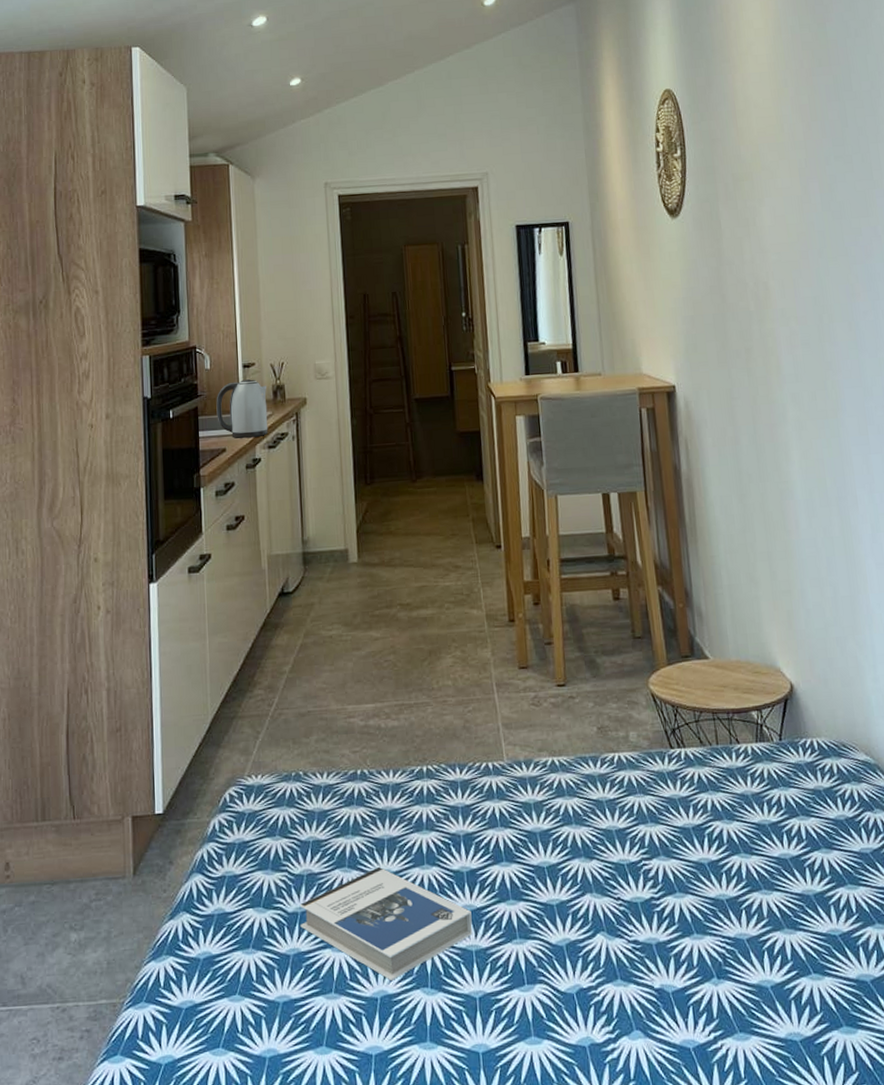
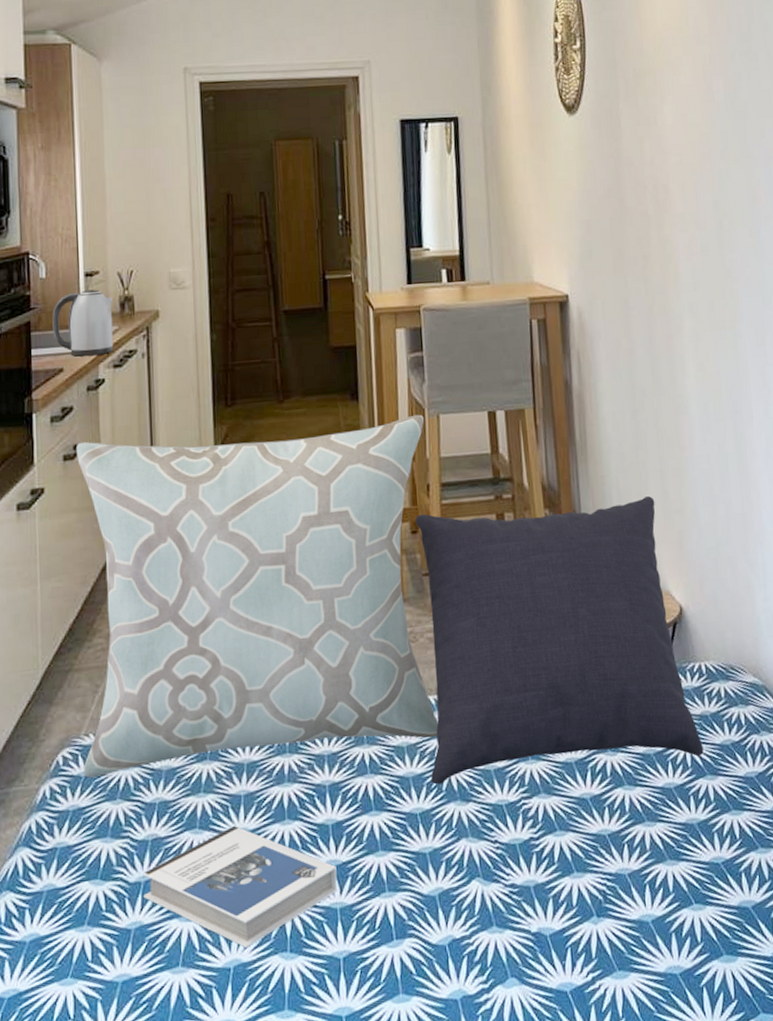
pillow: none [237,495,563,815] -> present [75,414,439,778]
cushion: none [536,577,818,841] -> present [414,496,704,785]

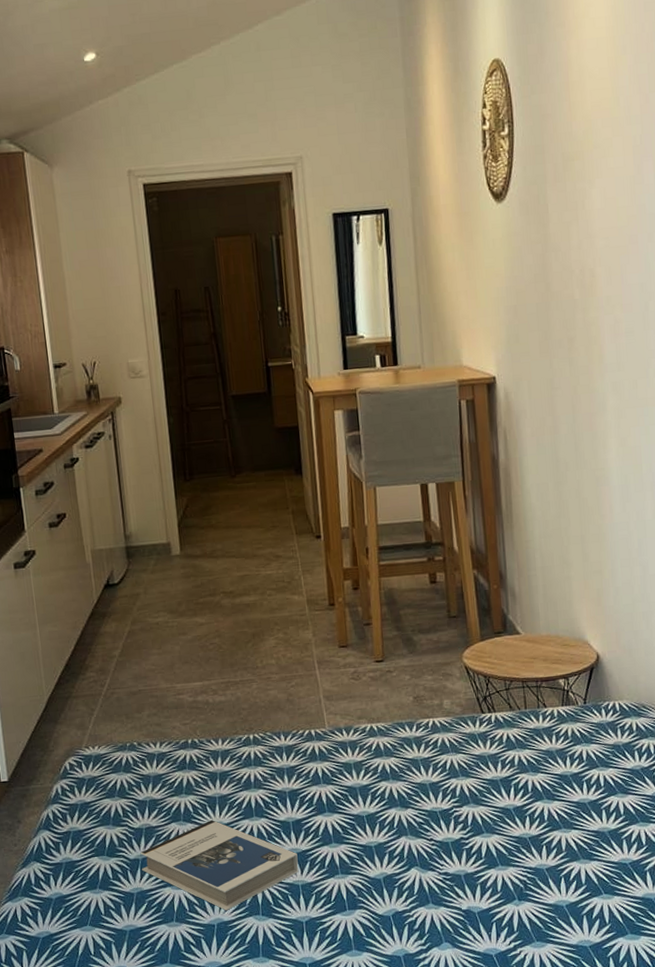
kettle: present [52,289,114,357] -> none [29,379,85,439]
pillow: present [75,414,439,778] -> none [58,487,381,780]
cushion: present [414,496,704,785] -> none [356,559,616,794]

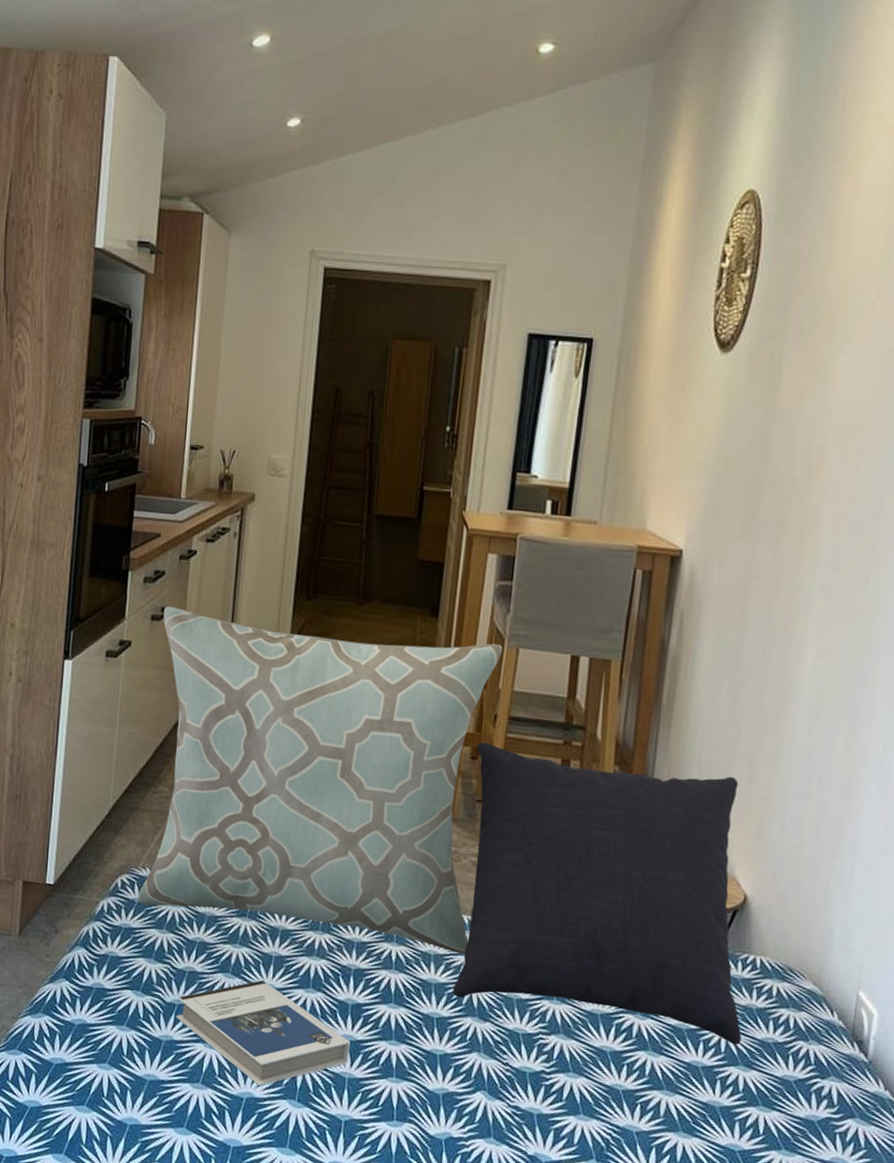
pillow: none [58,487,381,780] -> present [138,606,502,955]
cushion: none [356,559,616,794] -> present [453,742,742,1045]

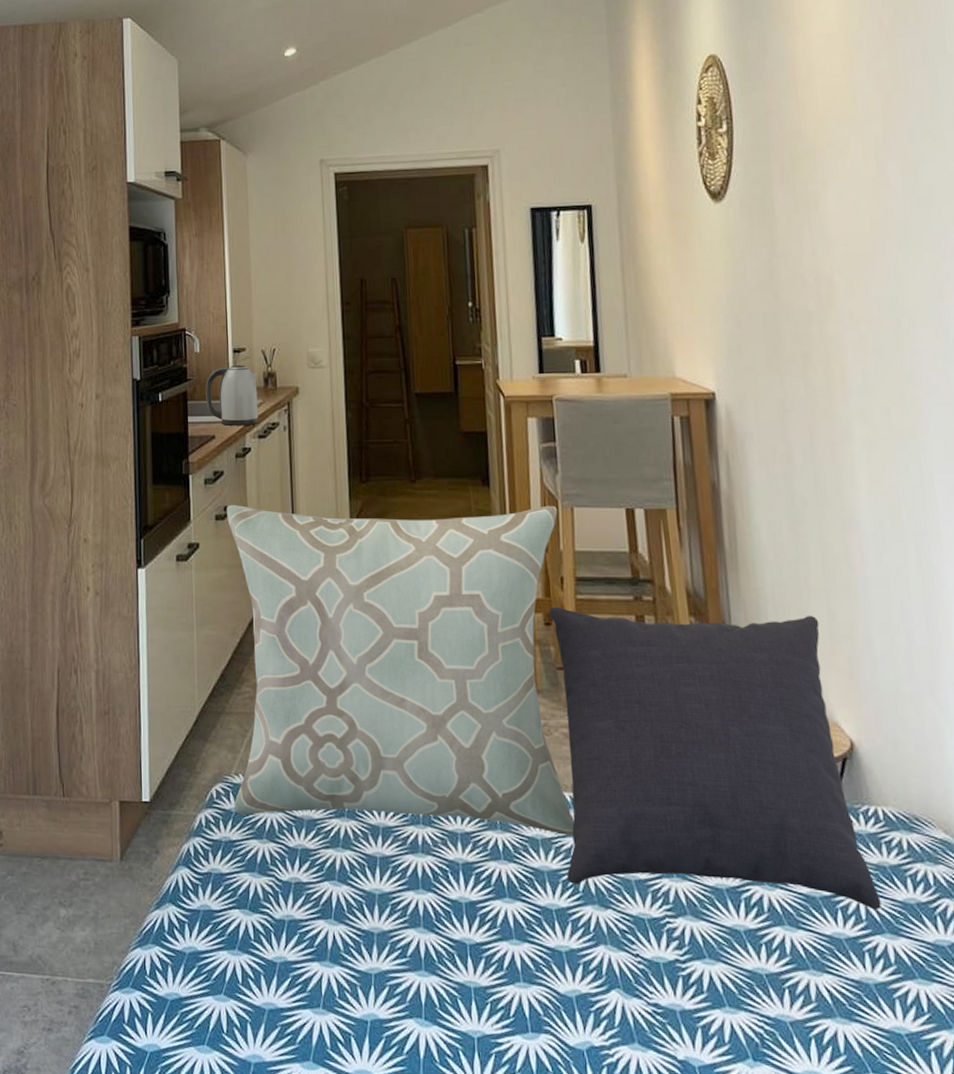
kettle: none [155,462,214,528] -> present [205,365,259,426]
hardback book: present [176,979,351,1086] -> none [286,884,472,1005]

